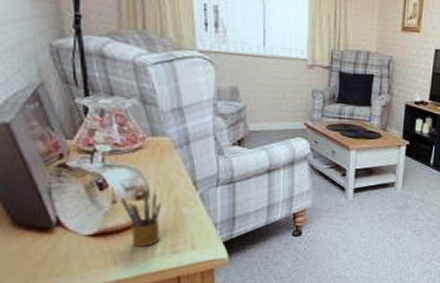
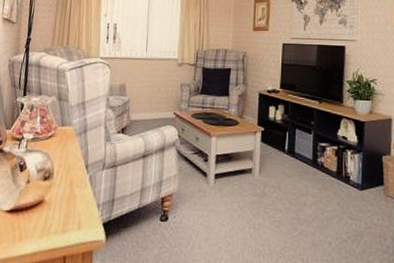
pencil box: present [121,189,161,246] -> none [33,171,61,224]

